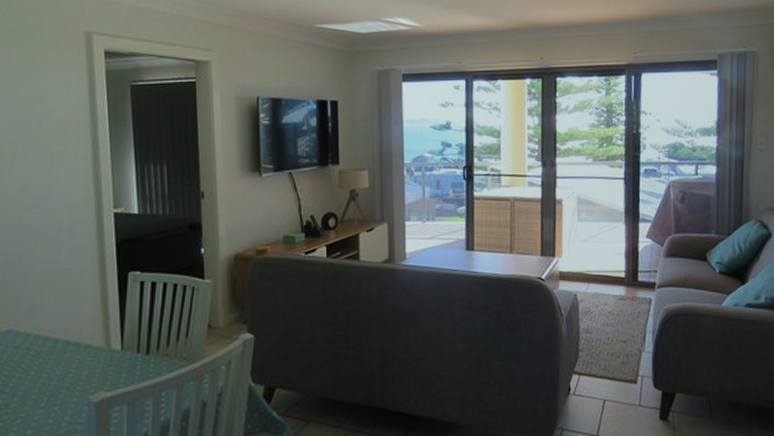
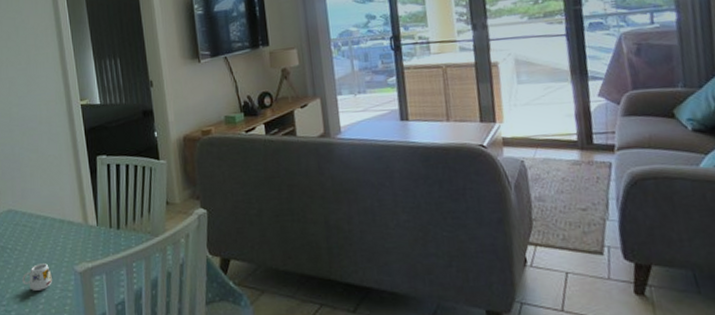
mug: none [19,393,59,425] -> present [22,263,52,291]

